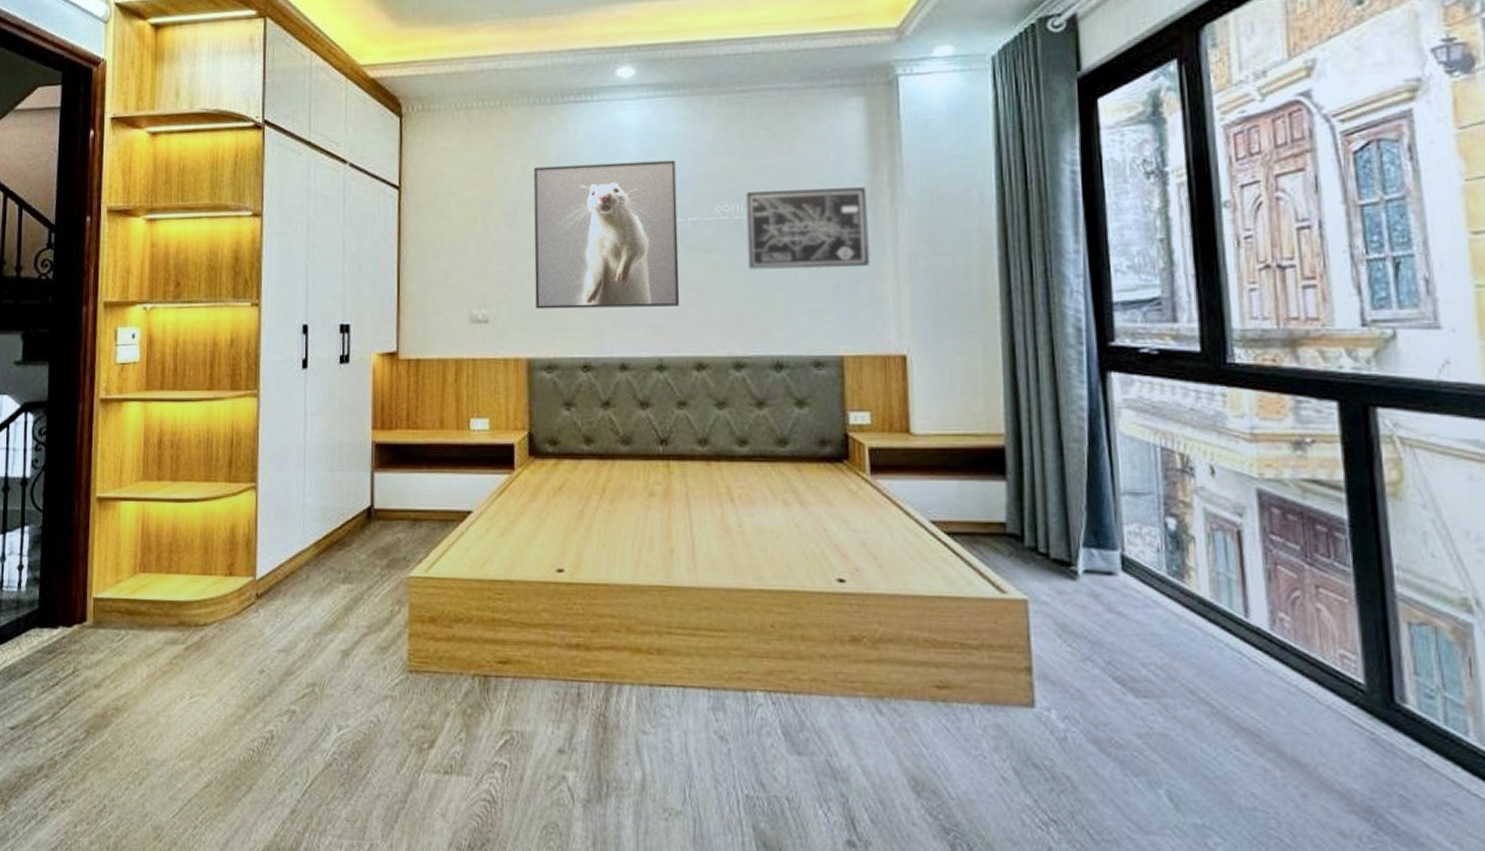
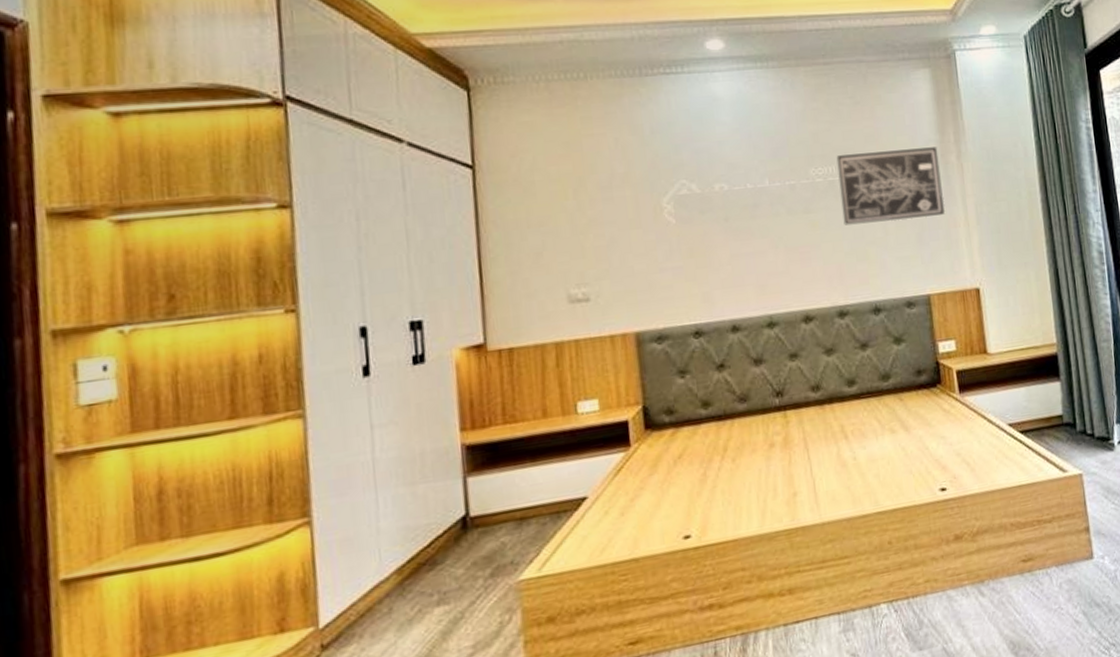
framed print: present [533,160,680,309] -> none [626,128,785,282]

